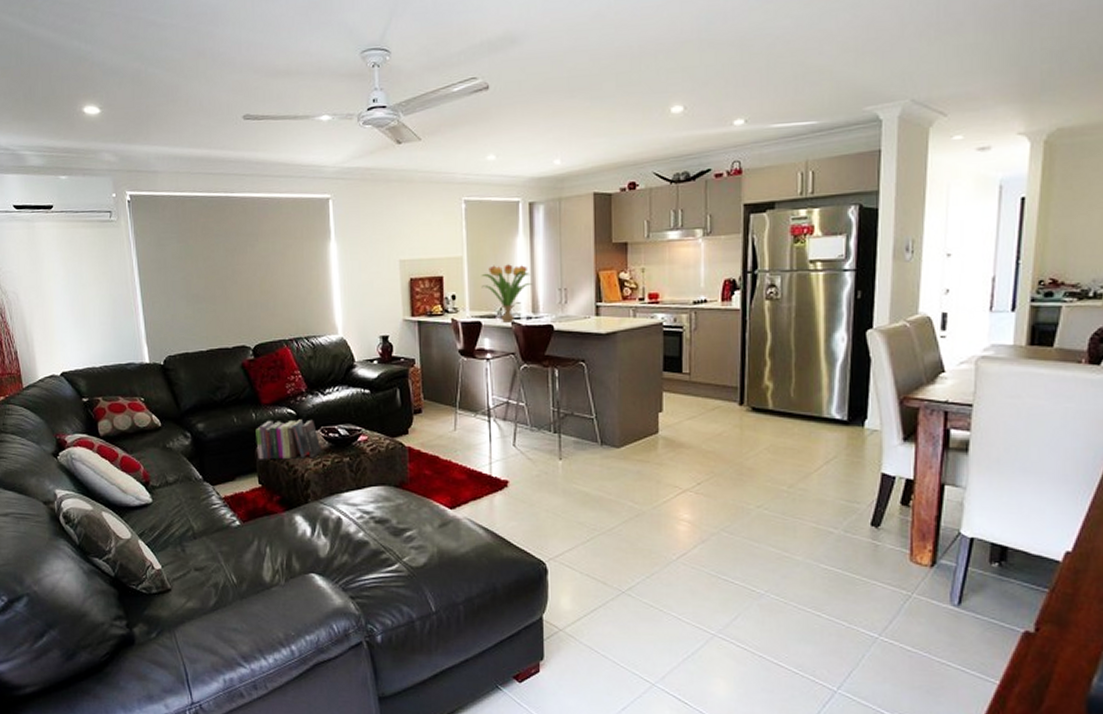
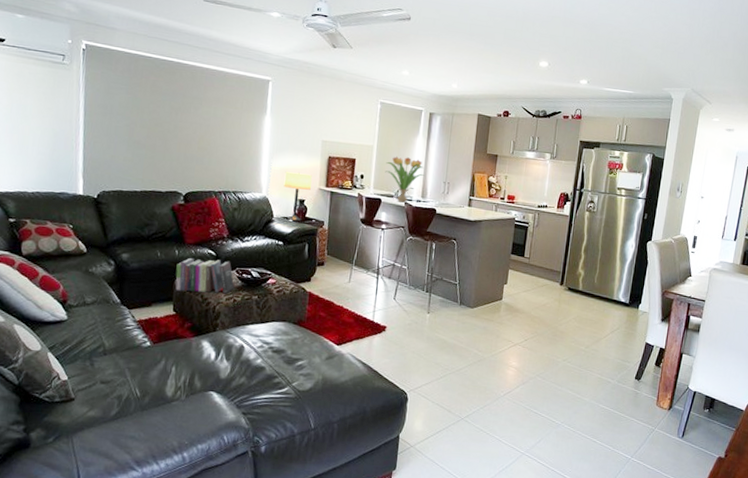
table lamp: none [361,304,394,364] -> present [283,172,312,222]

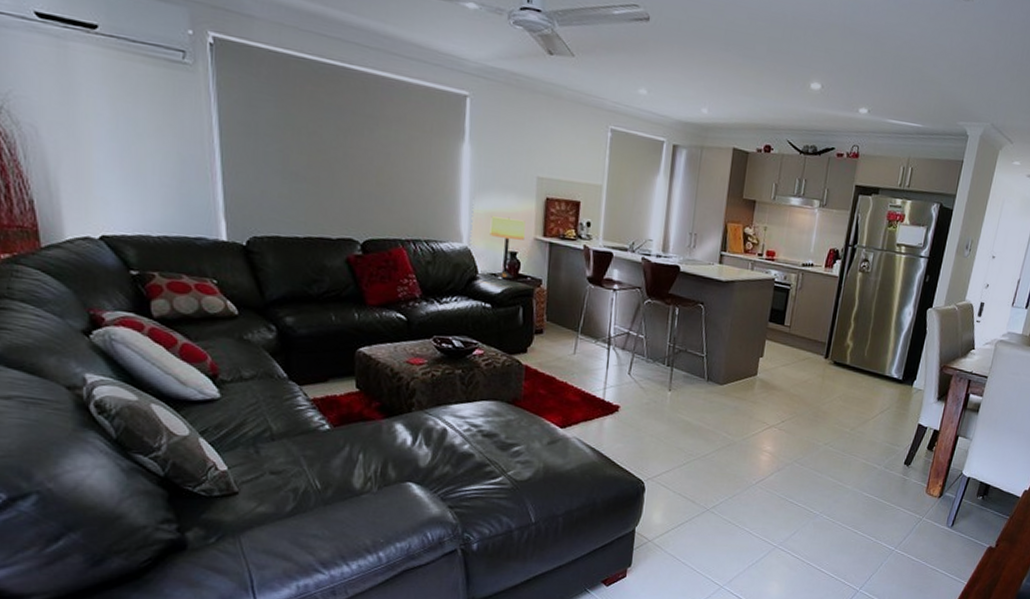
books: present [175,257,235,294] -> none [356,322,432,367]
flower arrangement: present [385,156,424,204] -> none [617,199,666,259]

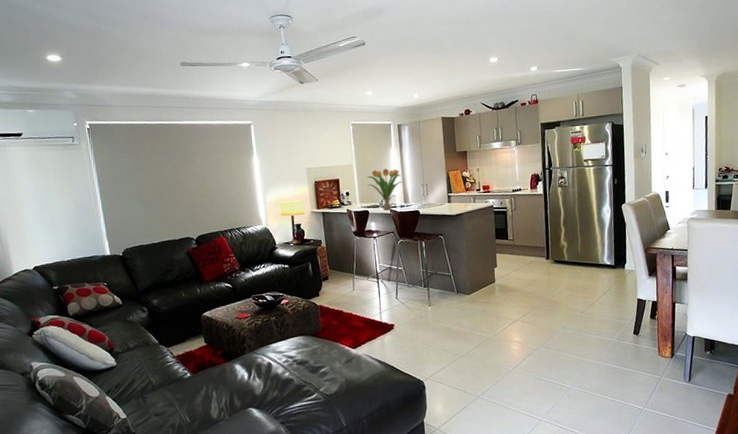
flower arrangement: none [617,199,666,259] -> present [366,169,403,211]

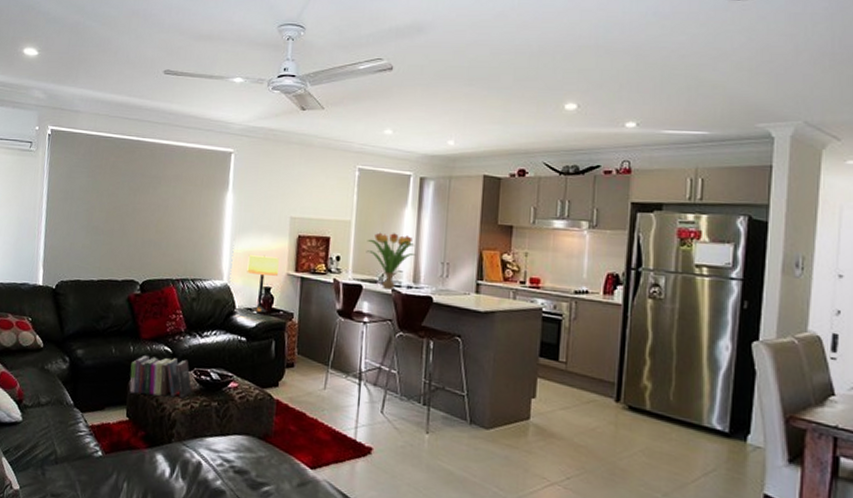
books: none [200,290,254,324] -> present [129,354,192,399]

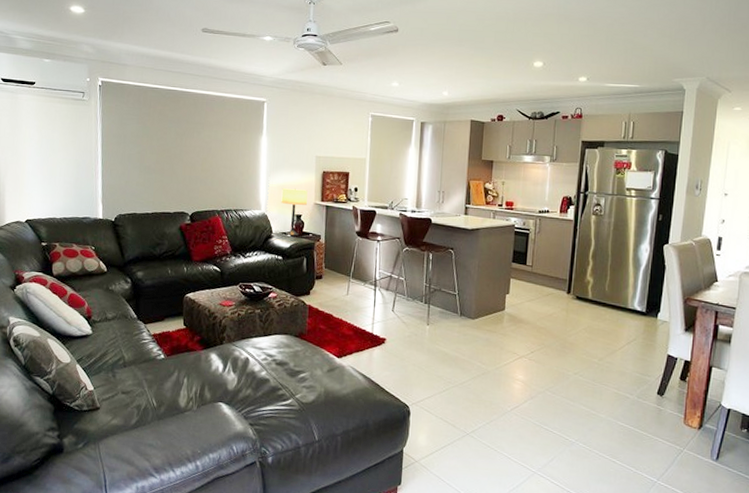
books: present [129,354,192,399] -> none [185,274,239,308]
flower arrangement: present [366,232,416,291] -> none [378,167,418,215]

